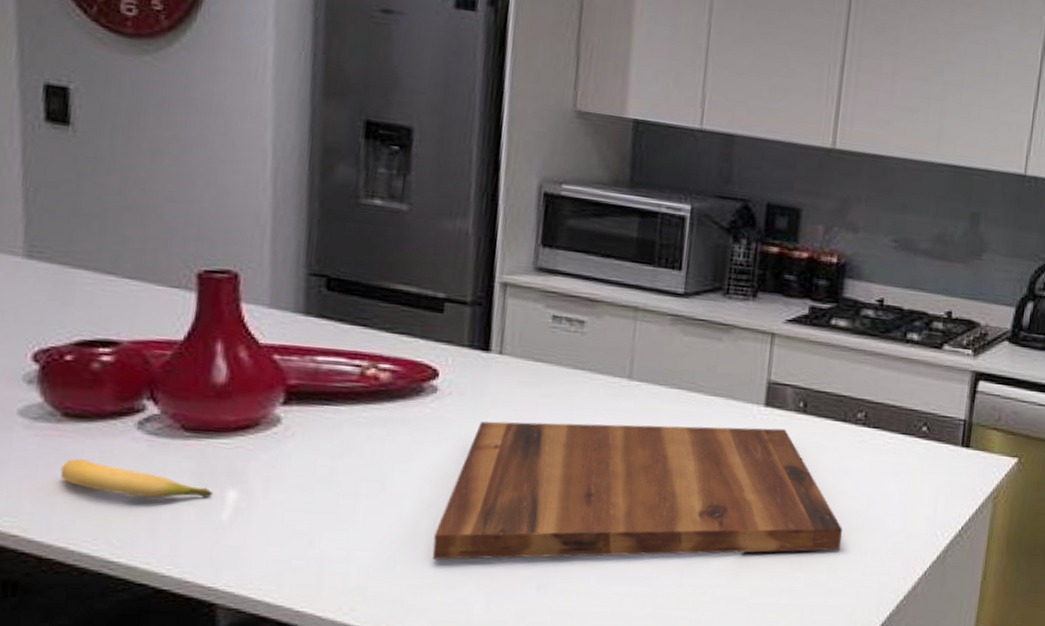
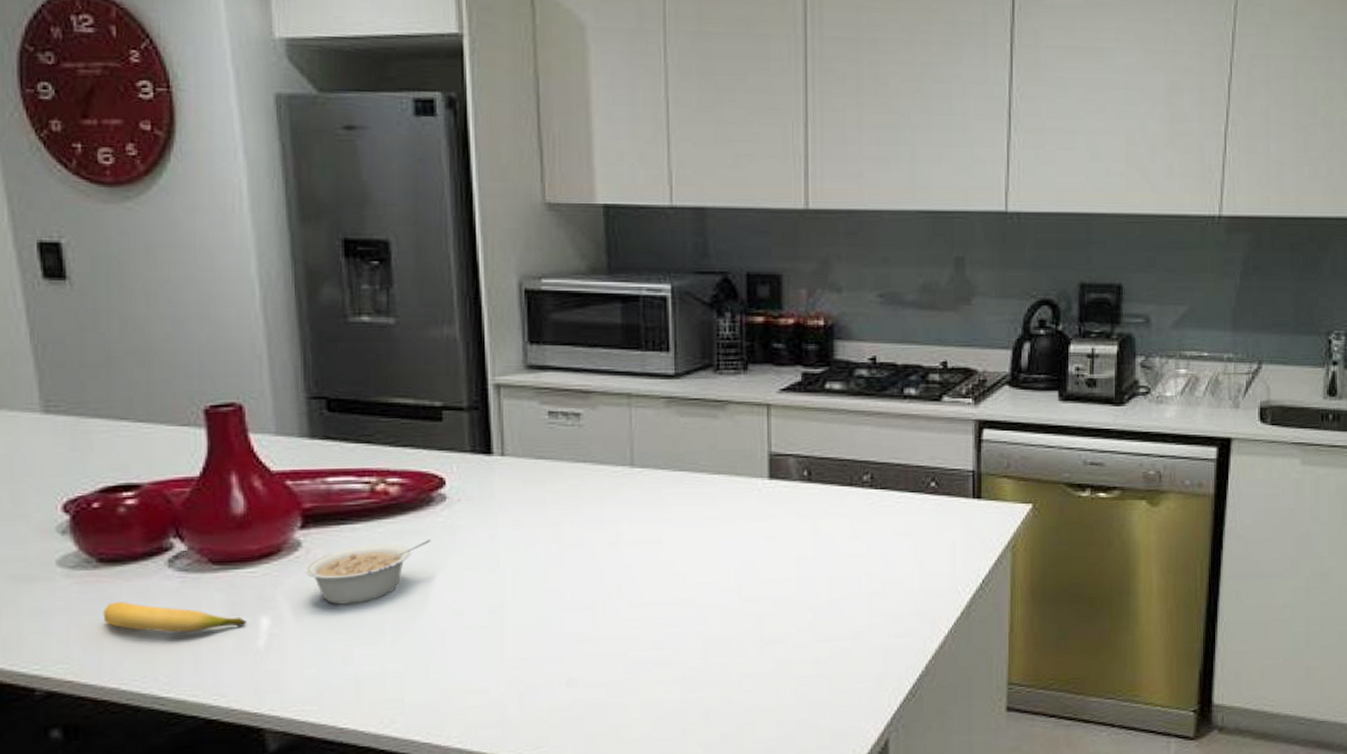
legume: none [281,428,417,487] -> present [305,539,431,605]
cutting board: present [432,421,842,560] -> none [461,500,862,665]

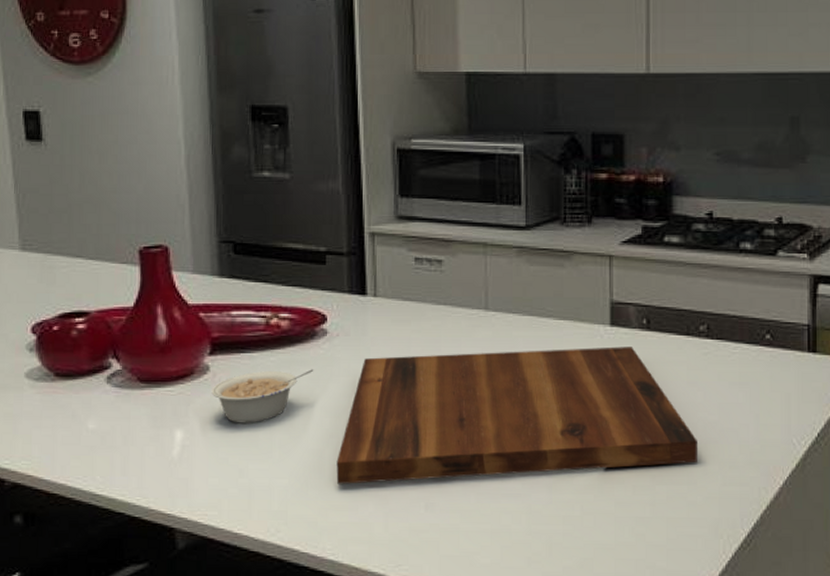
banana: present [103,602,247,633] -> none [57,411,165,440]
cutting board: none [461,500,862,665] -> present [336,347,697,484]

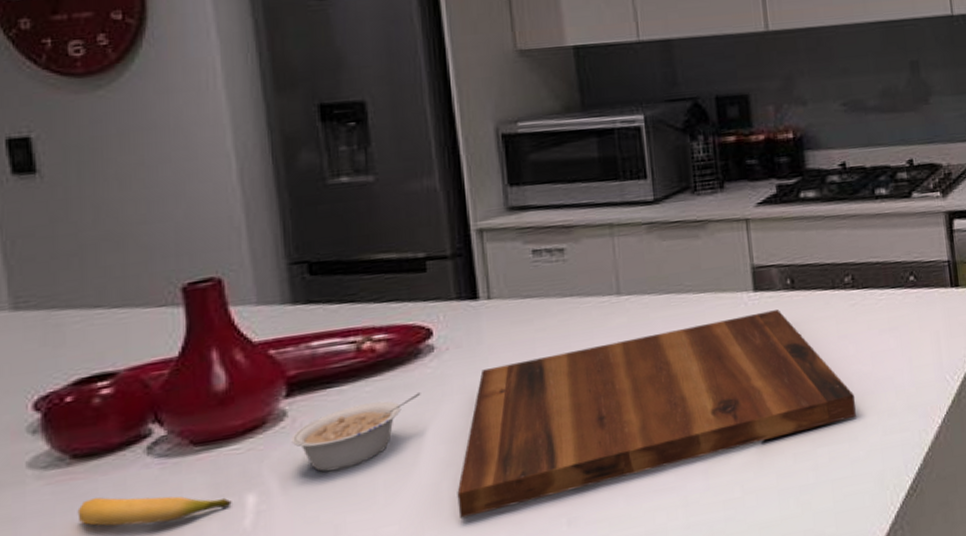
banana: none [57,411,165,440] -> present [77,496,232,526]

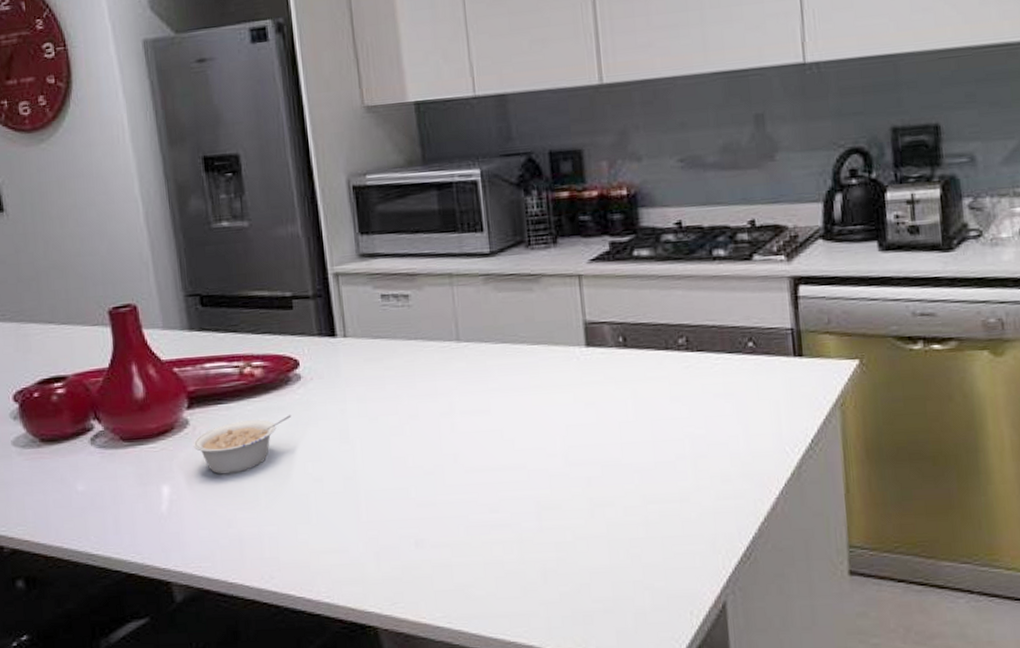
banana: present [77,496,232,526] -> none [47,474,152,500]
cutting board: present [457,310,856,518] -> none [322,366,688,527]

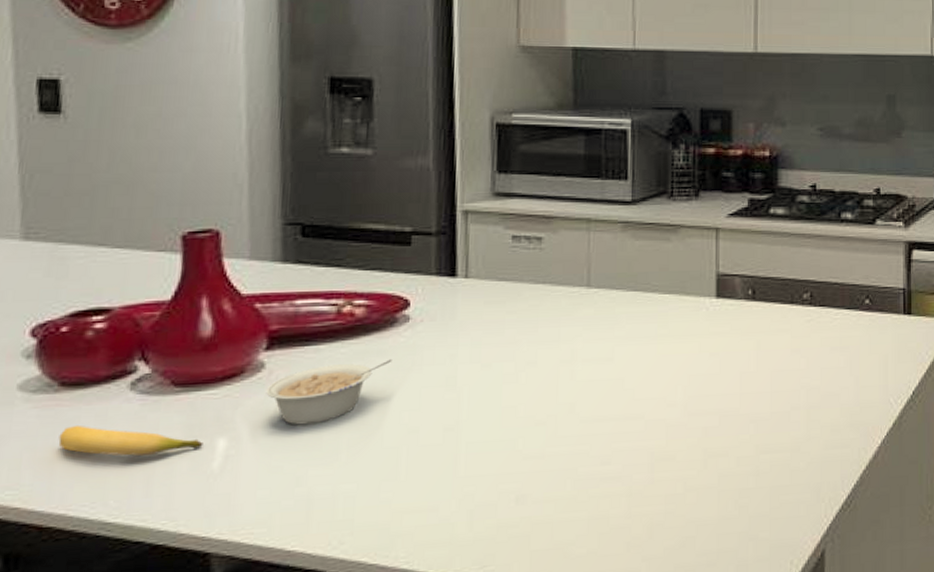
banana: none [47,474,152,500] -> present [58,426,203,456]

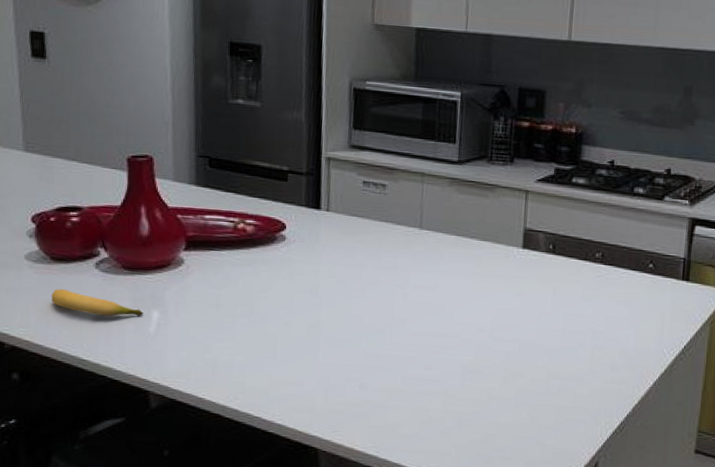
legume: present [266,359,392,425] -> none [185,266,273,309]

